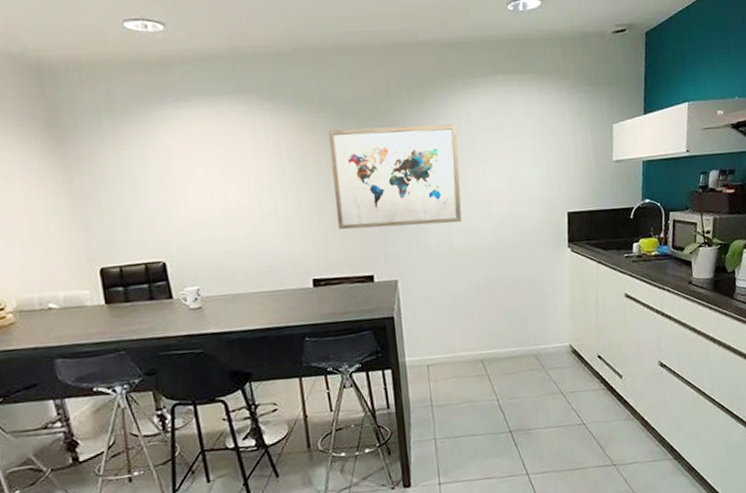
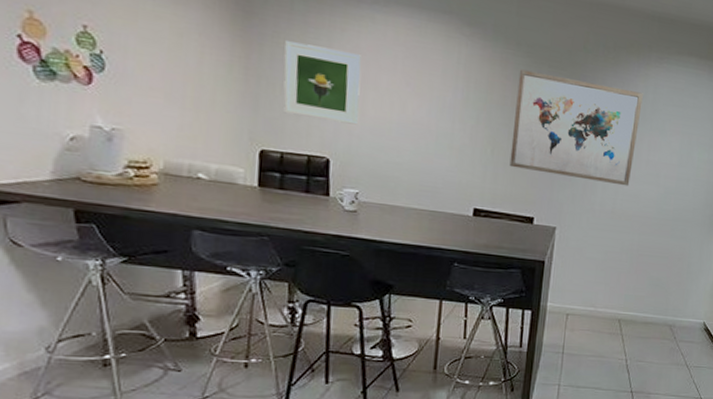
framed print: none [101,154,186,228] -> present [283,41,361,125]

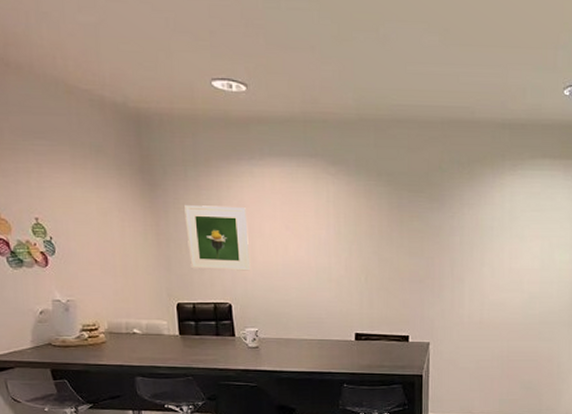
wall art: present [509,69,643,187] -> none [382,198,500,296]

